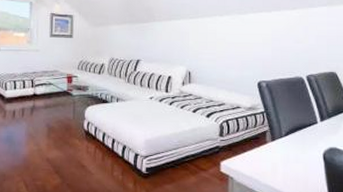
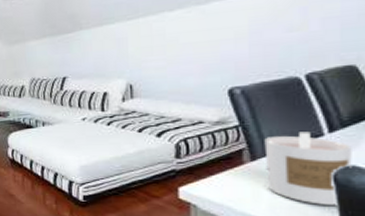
candle: none [280,119,334,178] -> present [264,131,352,205]

